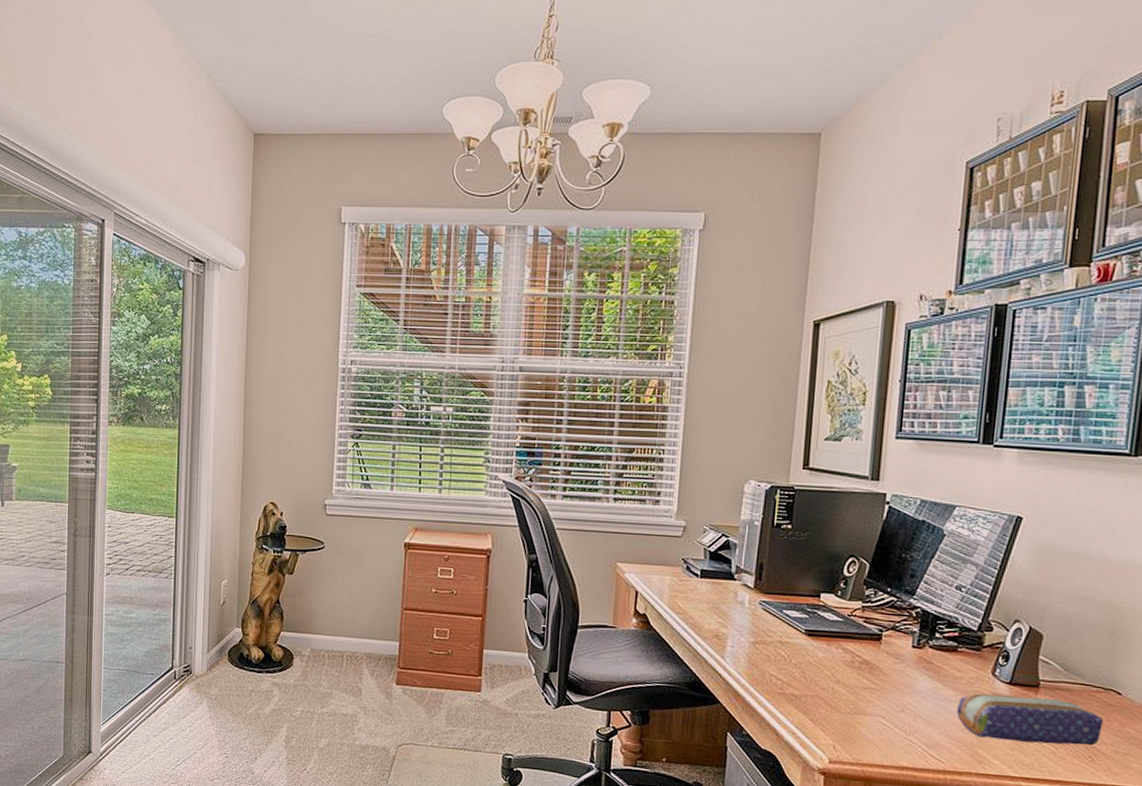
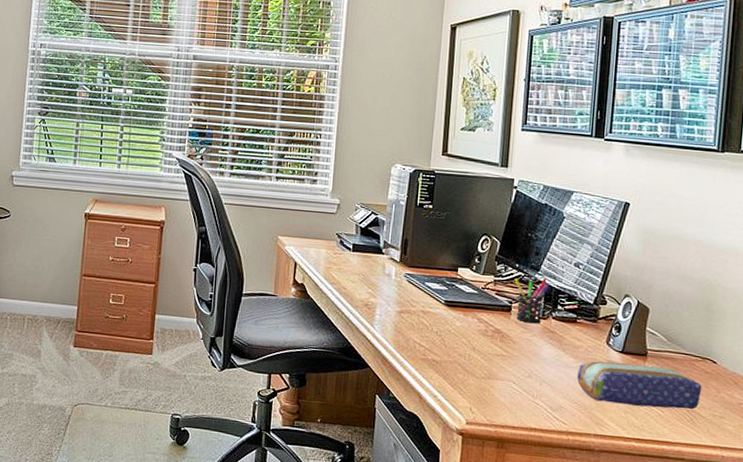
pen holder: none [885,603,927,654] -> present [514,278,550,324]

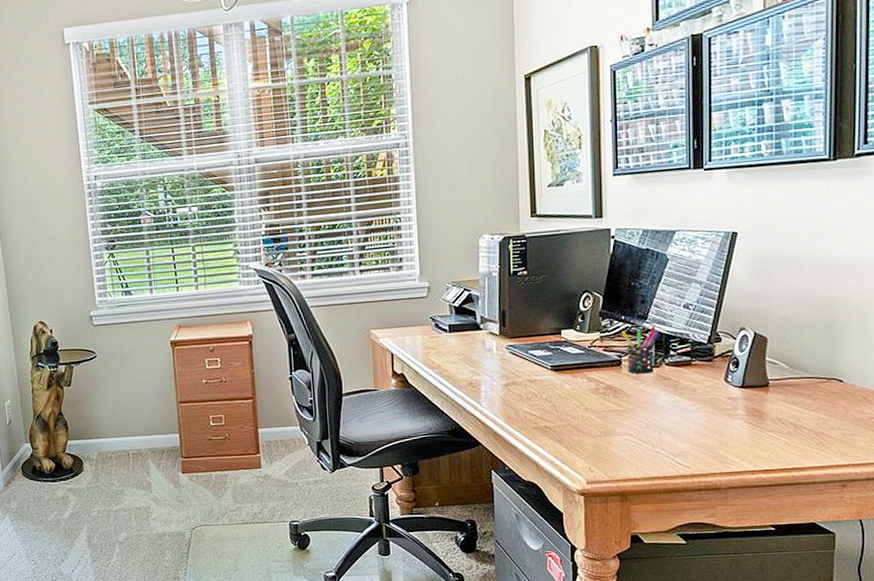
pencil case: present [577,361,702,410] -> none [697,394,829,440]

